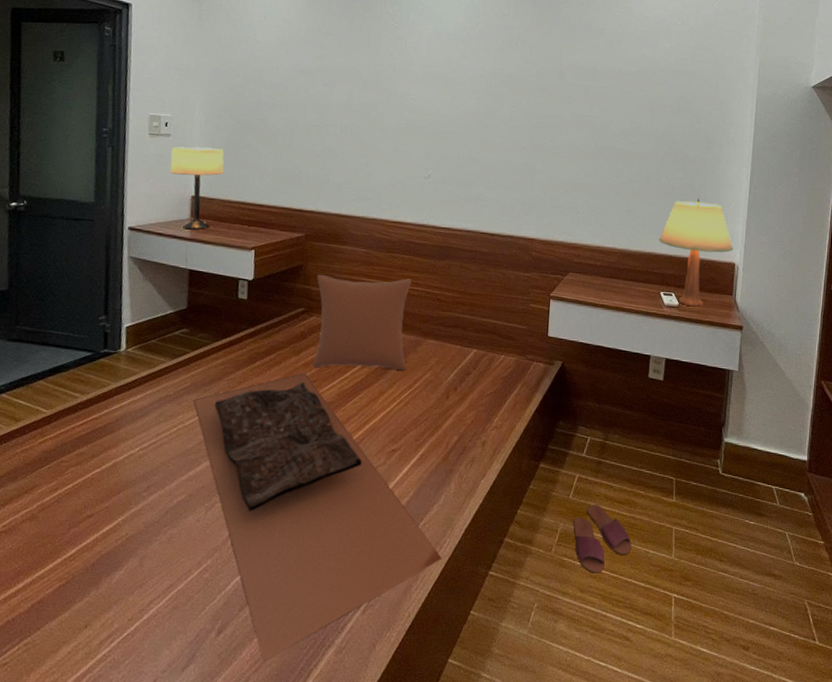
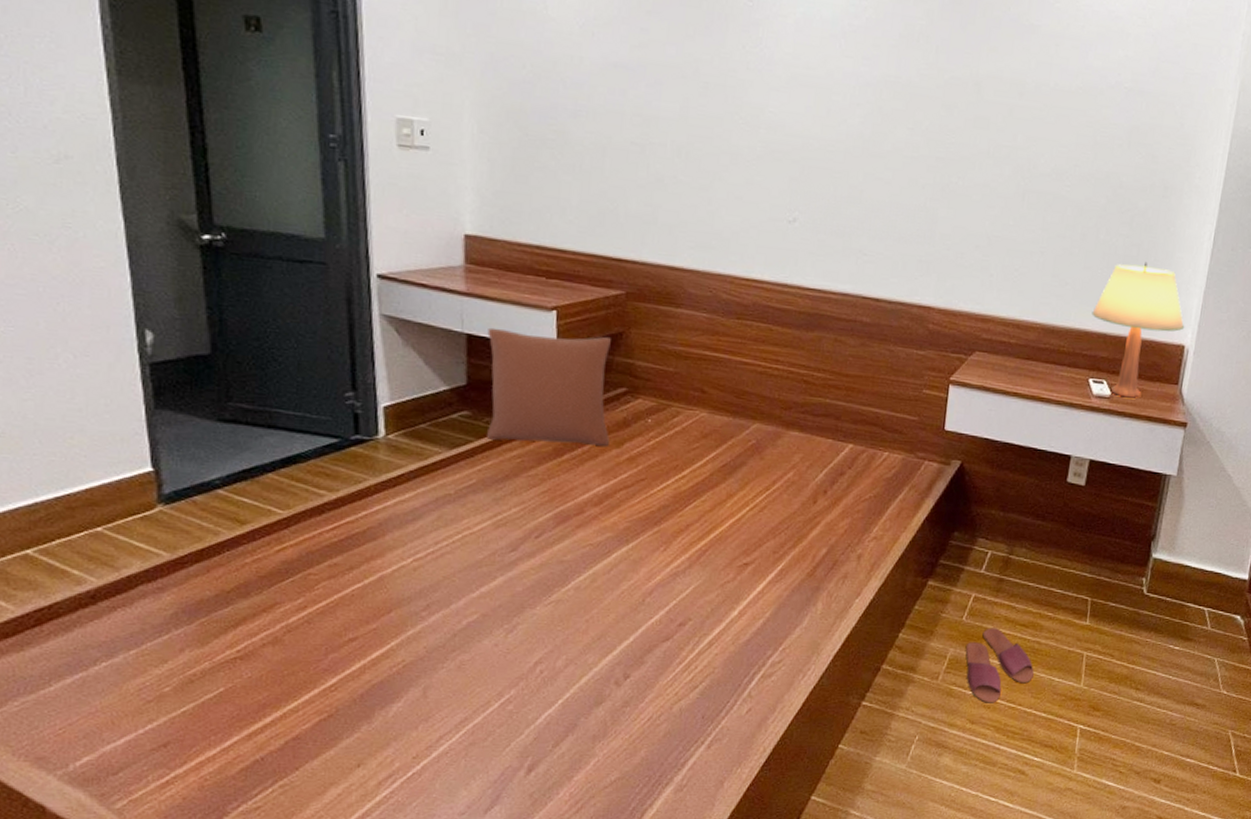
table lamp: present [170,146,224,230] -> none [431,164,509,282]
throw blanket: present [194,373,443,662] -> none [482,469,806,802]
pillow: none [200,264,294,356] -> present [487,327,611,447]
pillow: present [312,274,412,371] -> none [639,344,770,469]

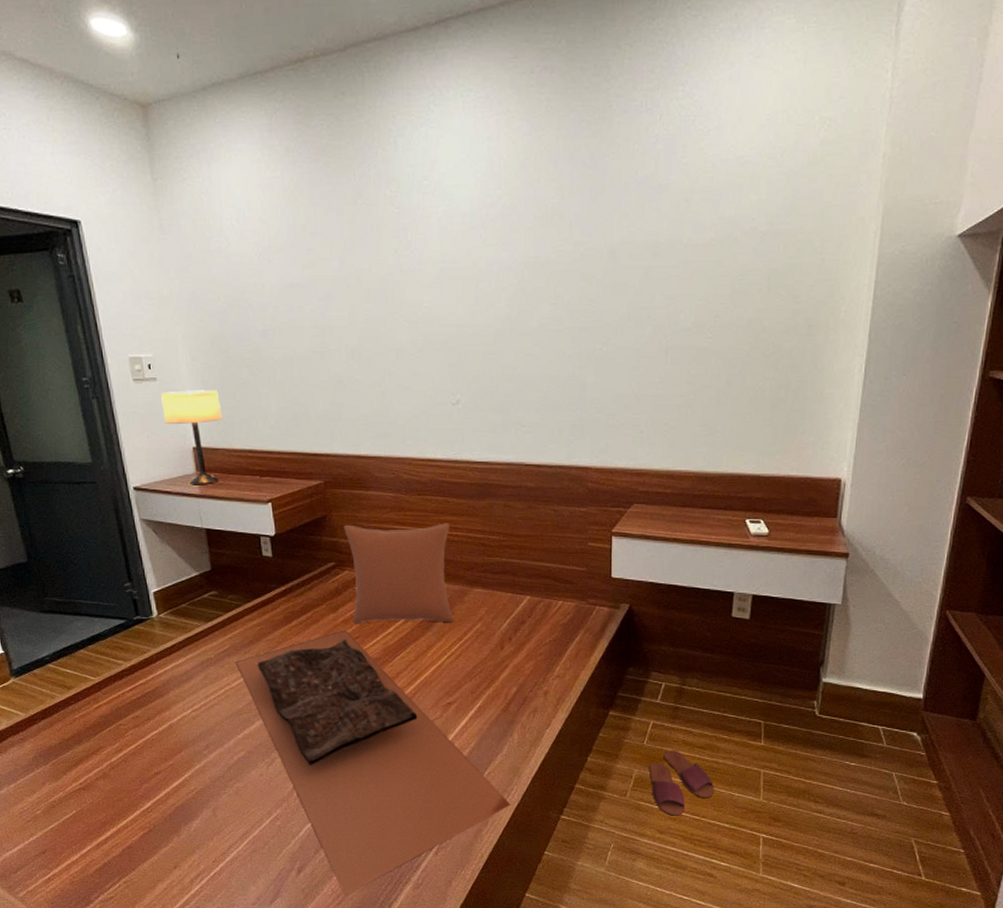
table lamp: none [431,164,509,282] -> present [161,390,223,485]
throw blanket: none [482,469,806,802] -> present [236,630,511,896]
pillow: present [487,327,611,447] -> none [221,522,327,614]
pillow: none [639,344,770,469] -> present [344,523,454,623]
table lamp: present [1091,261,1185,398] -> none [743,401,840,534]

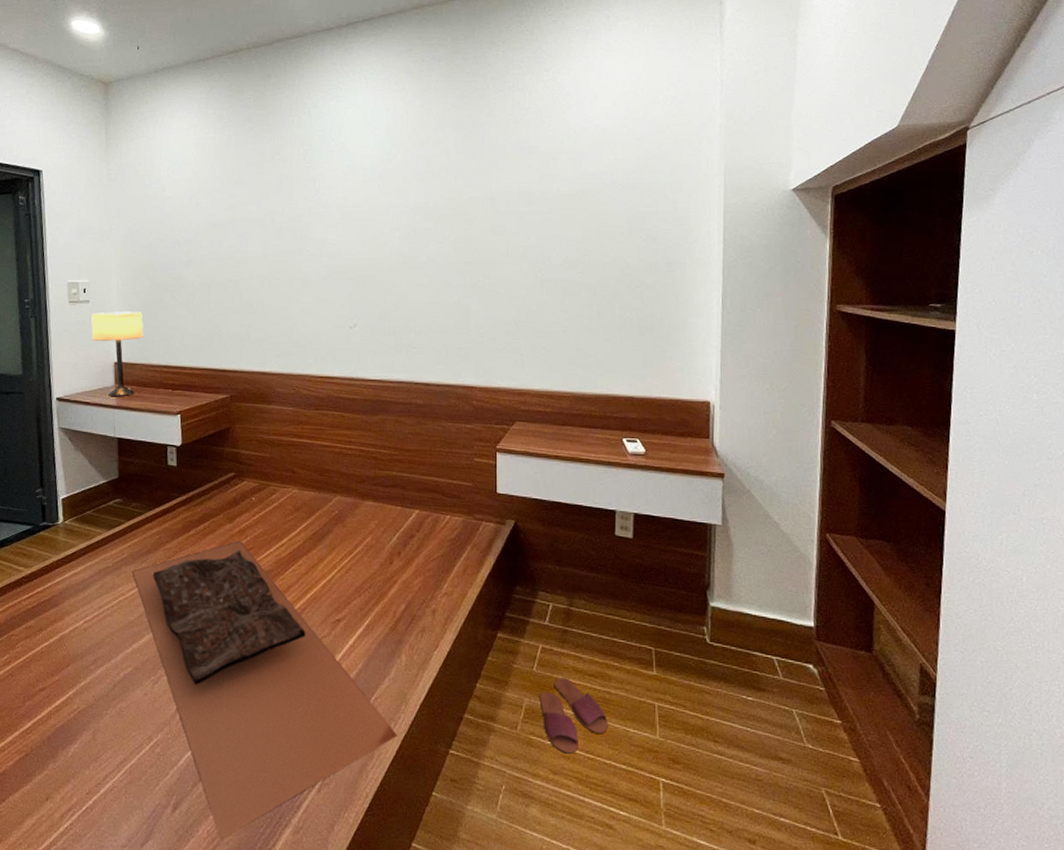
pillow: present [344,523,454,623] -> none [246,436,345,535]

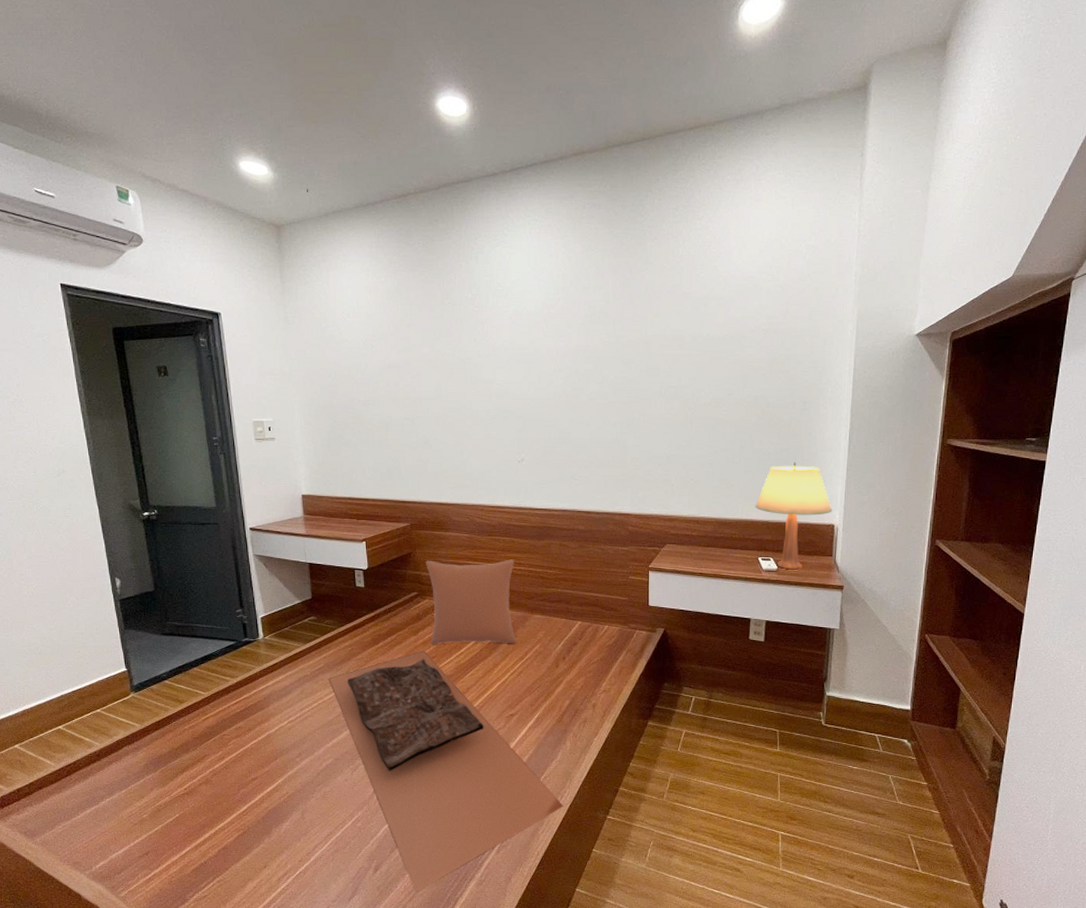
table lamp: present [91,311,144,397] -> none [278,448,328,527]
pillow: none [246,436,345,535] -> present [426,559,516,645]
slippers: present [540,678,608,754] -> none [683,756,739,816]
table lamp: none [617,329,707,454] -> present [755,462,833,570]

